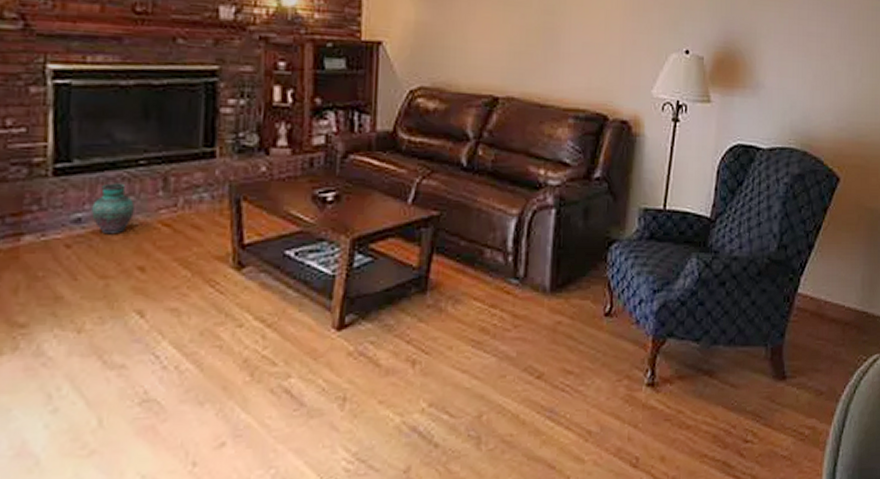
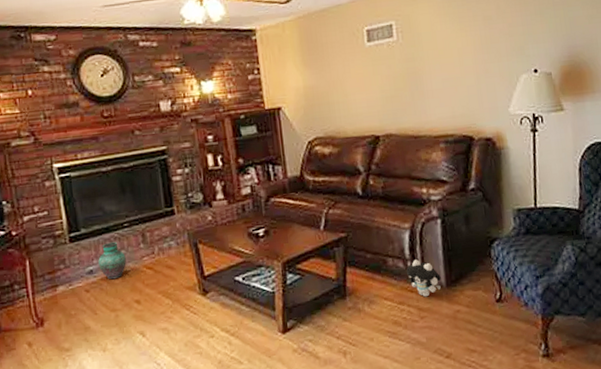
plush toy: none [505,255,545,302] -> present [406,259,441,297]

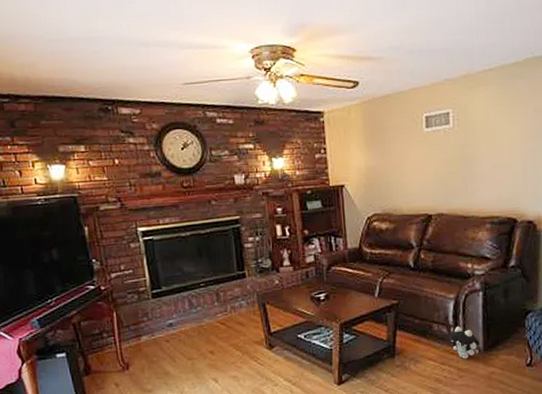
vase: present [98,241,127,280] -> none [177,299,202,332]

